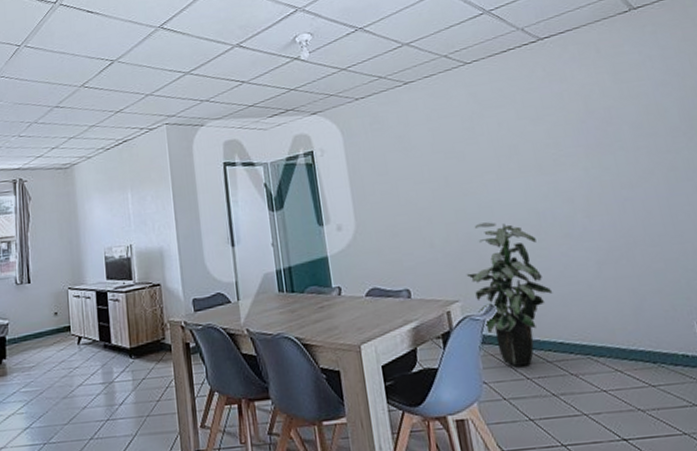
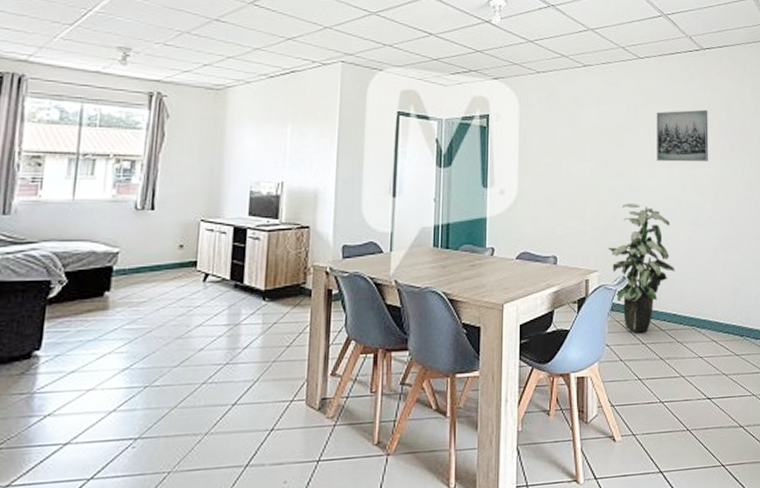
wall art: none [497,105,572,172] -> present [656,109,709,162]

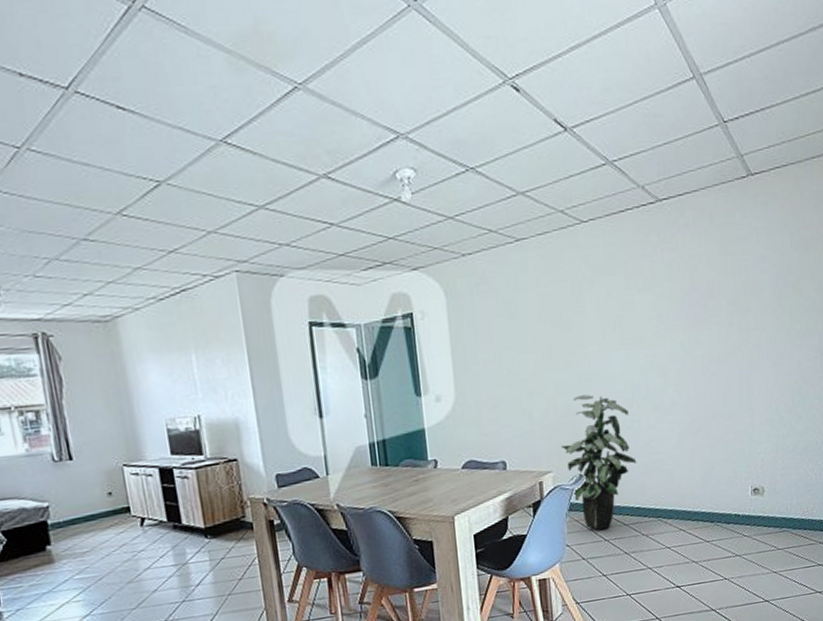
wall art: present [656,109,709,162] -> none [606,276,671,344]

